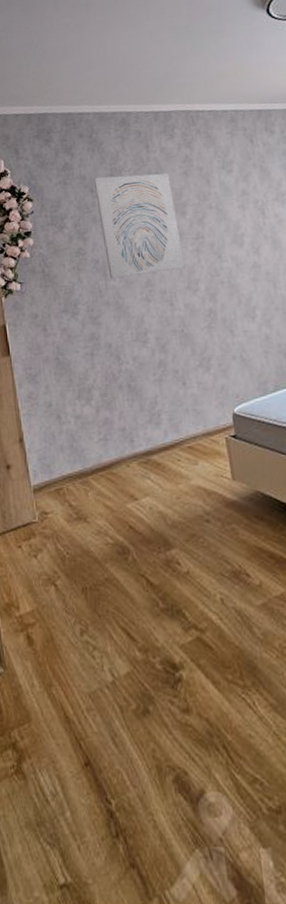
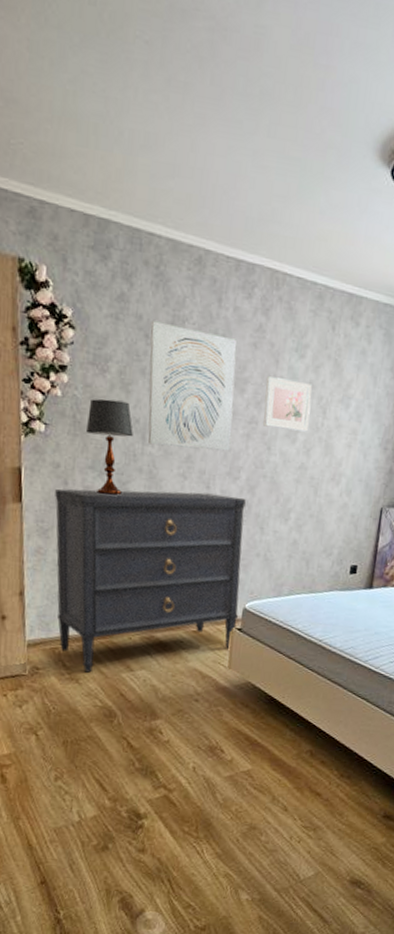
dresser: none [37,306,231,509] -> present [55,489,246,673]
table lamp: none [54,248,96,333] -> present [85,398,133,496]
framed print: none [202,192,252,239] -> present [263,376,312,432]

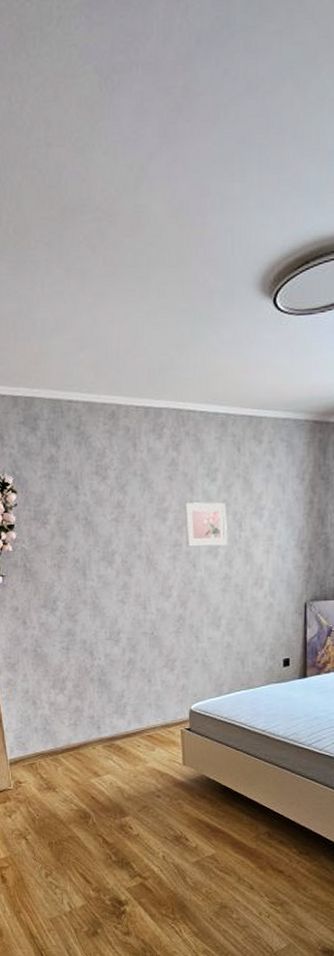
dresser: present [55,489,246,673] -> none [17,612,187,782]
table lamp: present [85,398,133,496] -> none [35,546,75,628]
wall art: present [148,320,237,452] -> none [78,473,161,579]

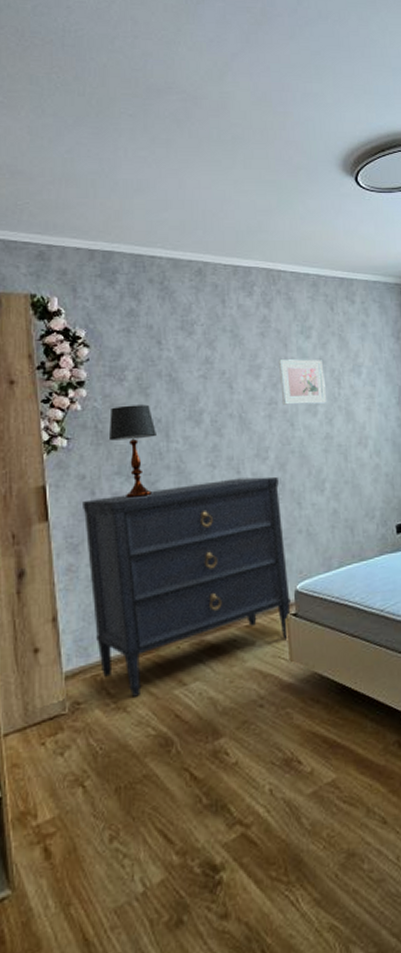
dresser: none [17,612,187,782] -> present [83,476,292,697]
table lamp: none [35,546,75,628] -> present [108,404,156,499]

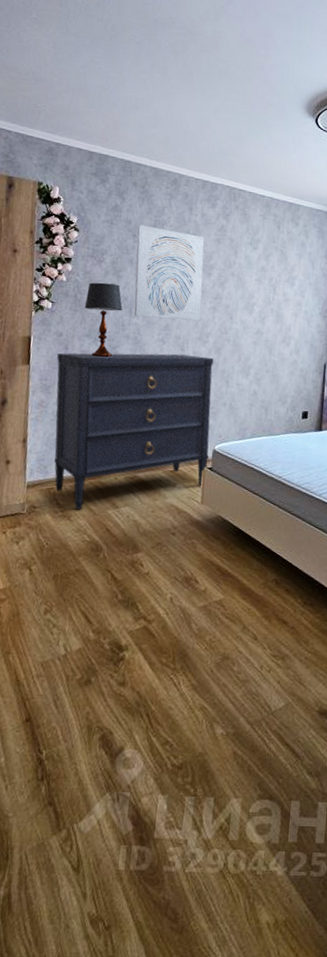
wall art: none [161,328,256,441] -> present [134,224,205,321]
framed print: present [278,359,326,405] -> none [226,263,264,305]

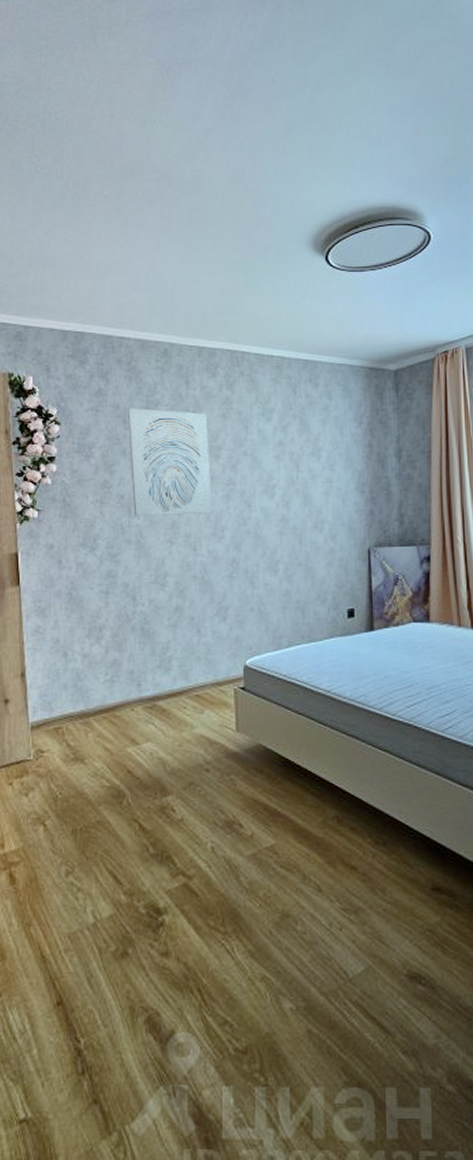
dresser: present [54,353,214,510] -> none [50,555,241,751]
table lamp: present [84,282,123,358] -> none [75,481,119,569]

